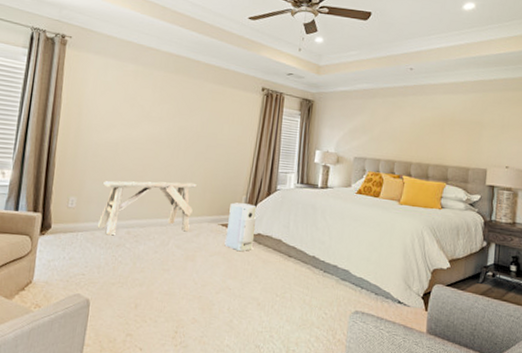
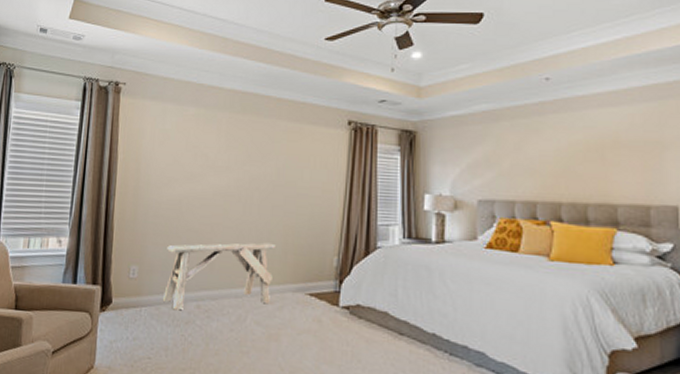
air purifier: present [224,202,257,251] -> none [315,266,354,328]

